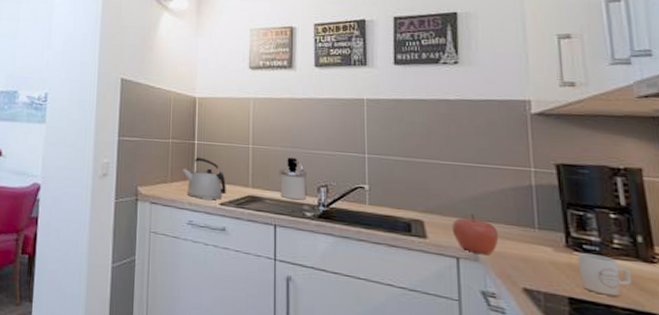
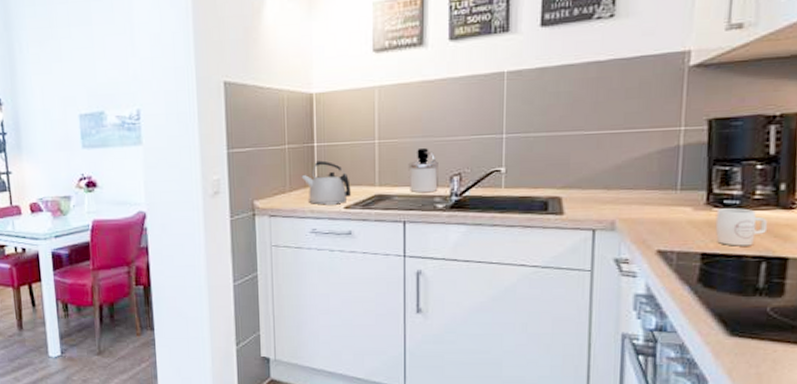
fruit: present [452,213,499,255] -> none [590,183,639,224]

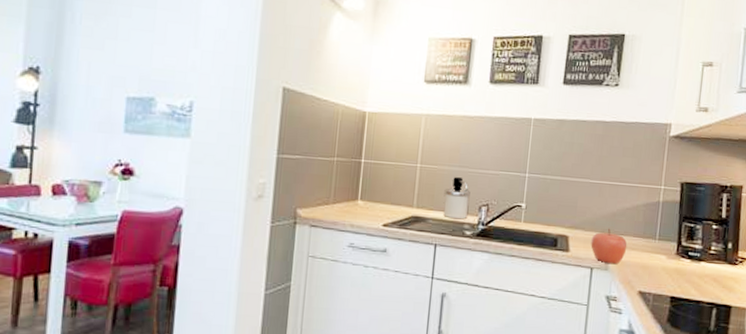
kettle: present [301,160,351,207] -> none [346,176,391,223]
fruit: none [590,183,639,224] -> present [590,228,628,265]
mug: present [715,208,768,246] -> none [681,259,719,293]

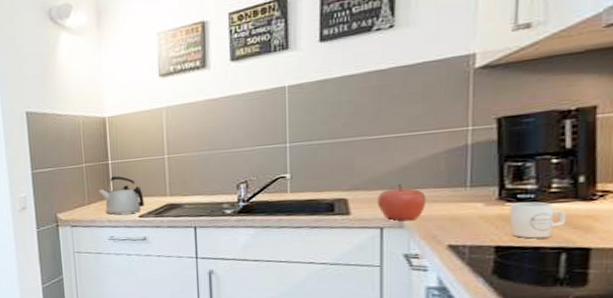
kettle: none [346,176,391,223] -> present [98,176,144,216]
soap dispenser: present [443,177,470,220] -> none [196,160,226,201]
mug: none [681,259,719,293] -> present [509,201,567,239]

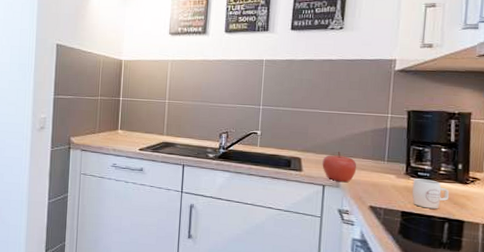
kettle: present [98,176,144,216] -> none [108,111,145,148]

